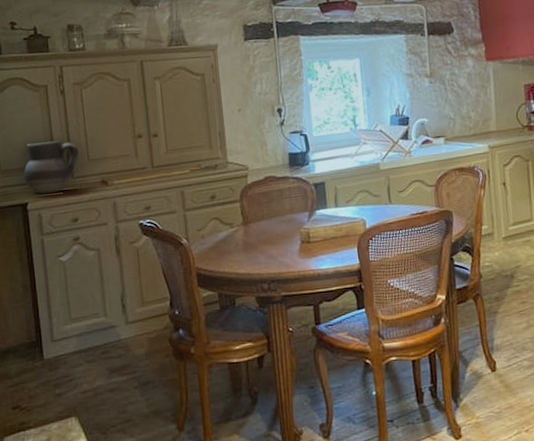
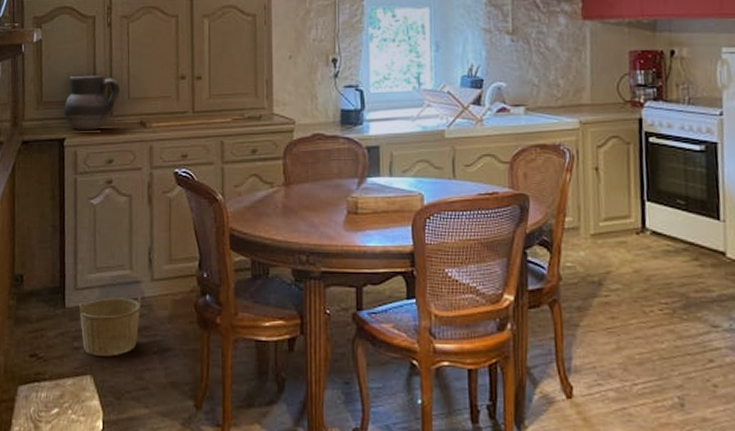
basket: none [57,340,119,399] -> present [79,297,142,357]

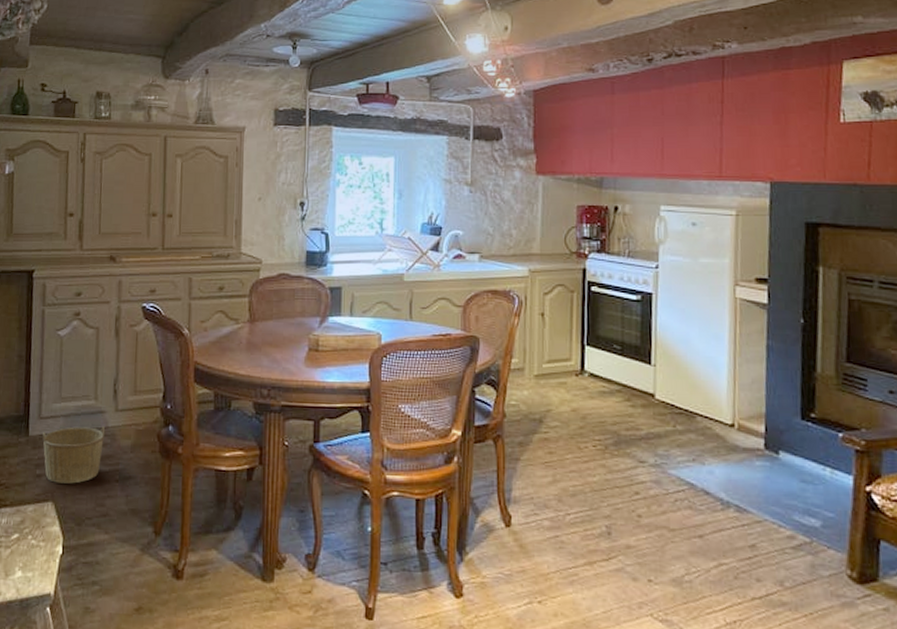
ceramic jug: present [63,75,120,130] -> none [33,210,91,263]

